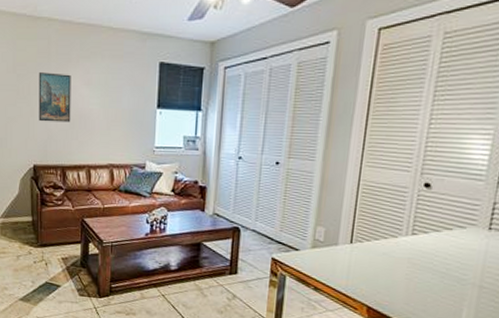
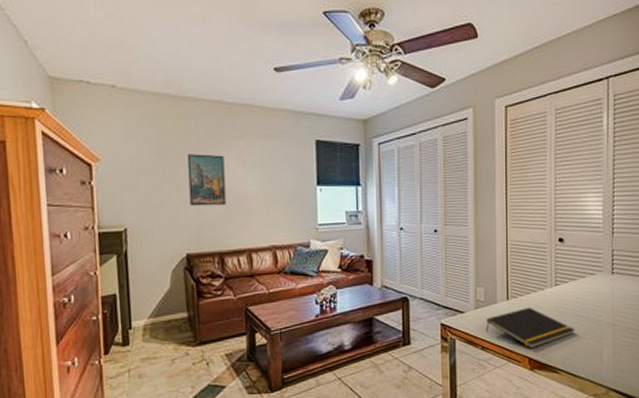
notepad: none [321,253,430,298] -> present [485,307,575,349]

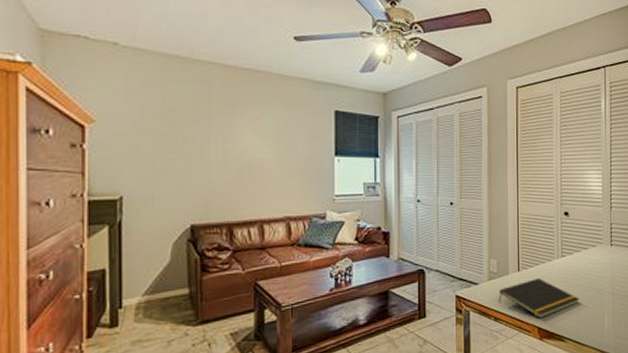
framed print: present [187,154,227,206] -> none [196,119,238,174]

